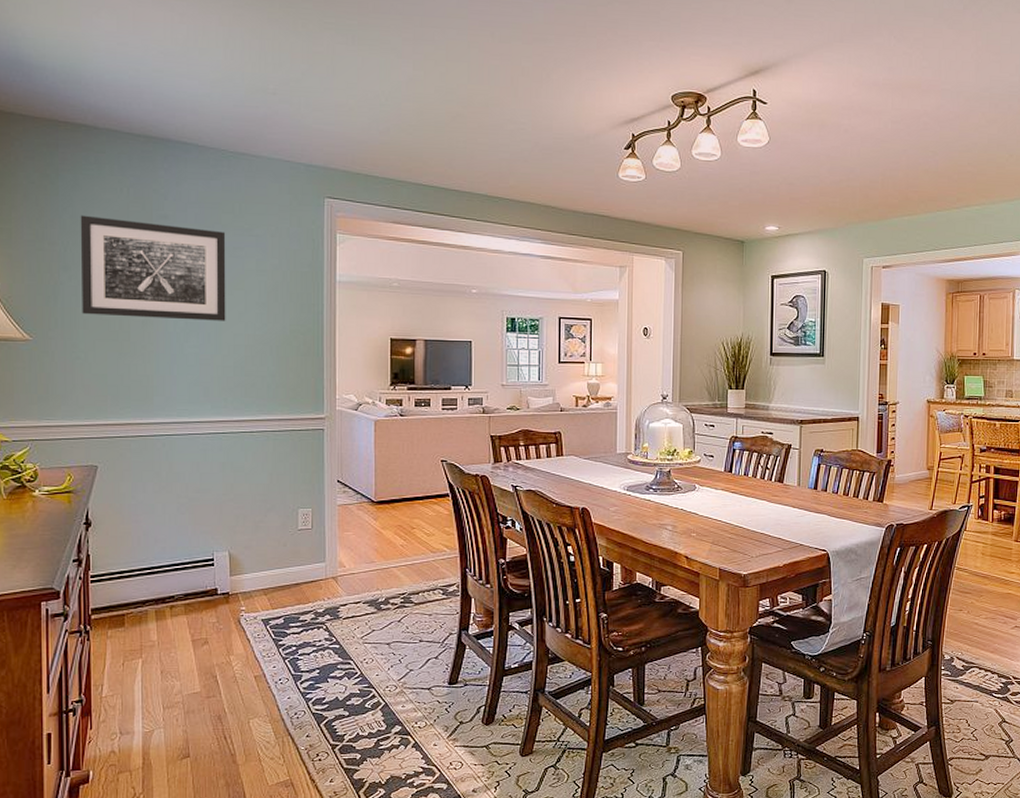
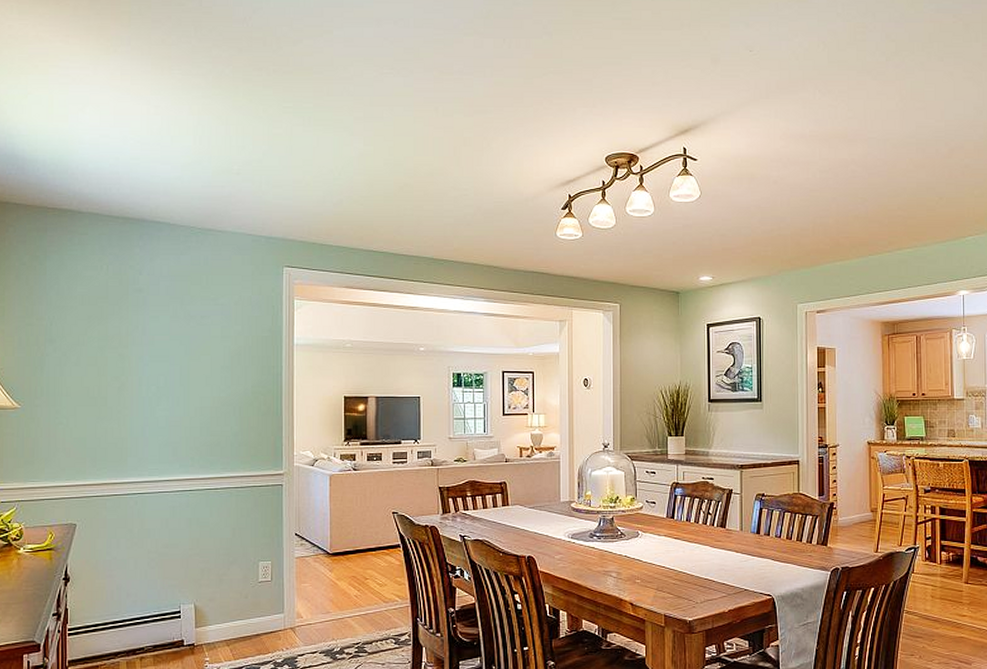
wall art: present [80,215,226,321] -> none [64,292,194,385]

